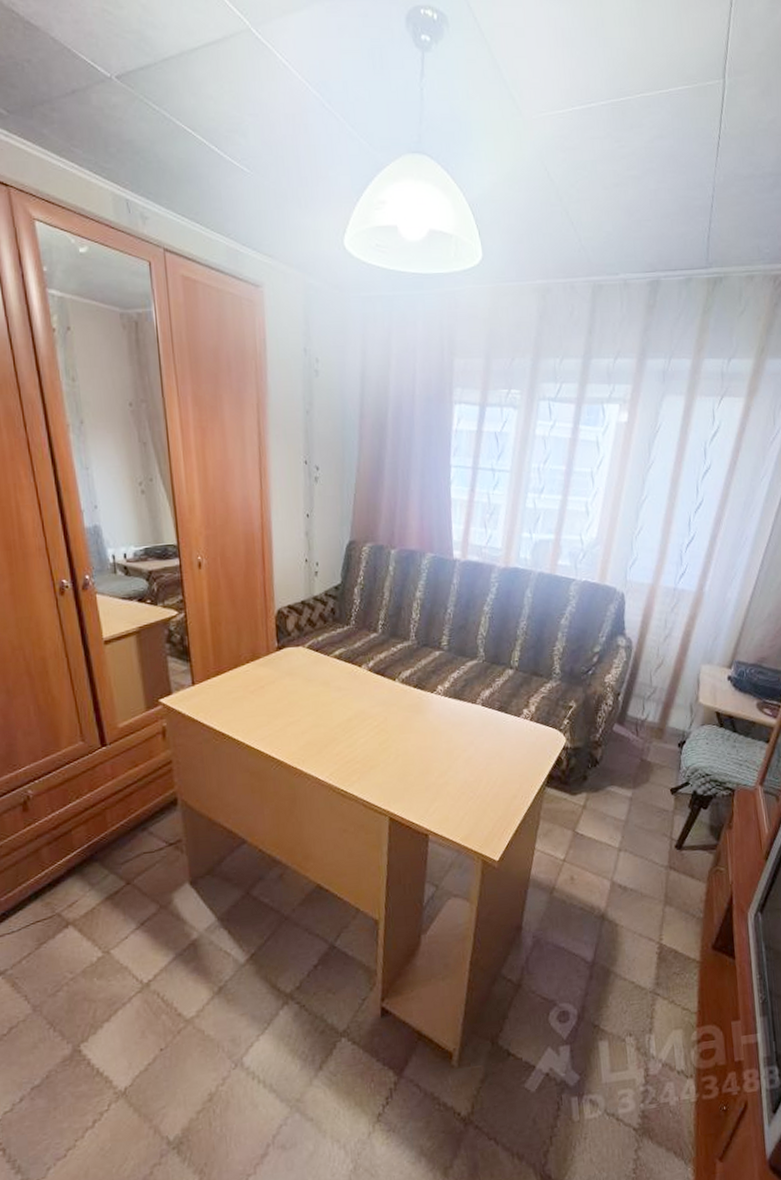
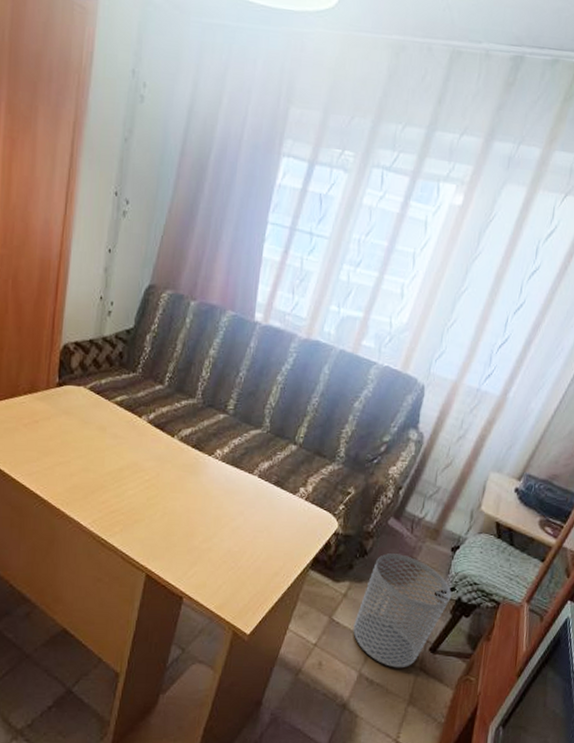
waste bin: none [597,757,687,871] -> present [353,553,452,668]

